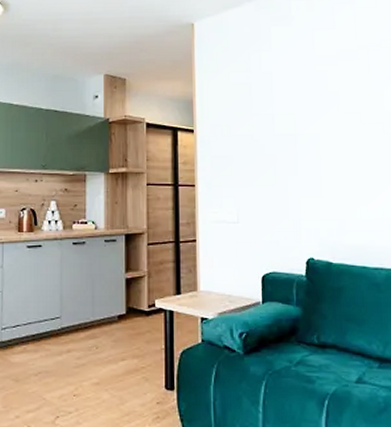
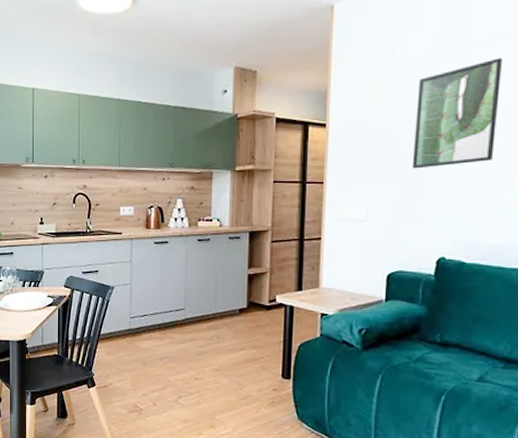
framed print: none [274,76,346,173] -> present [411,58,502,169]

